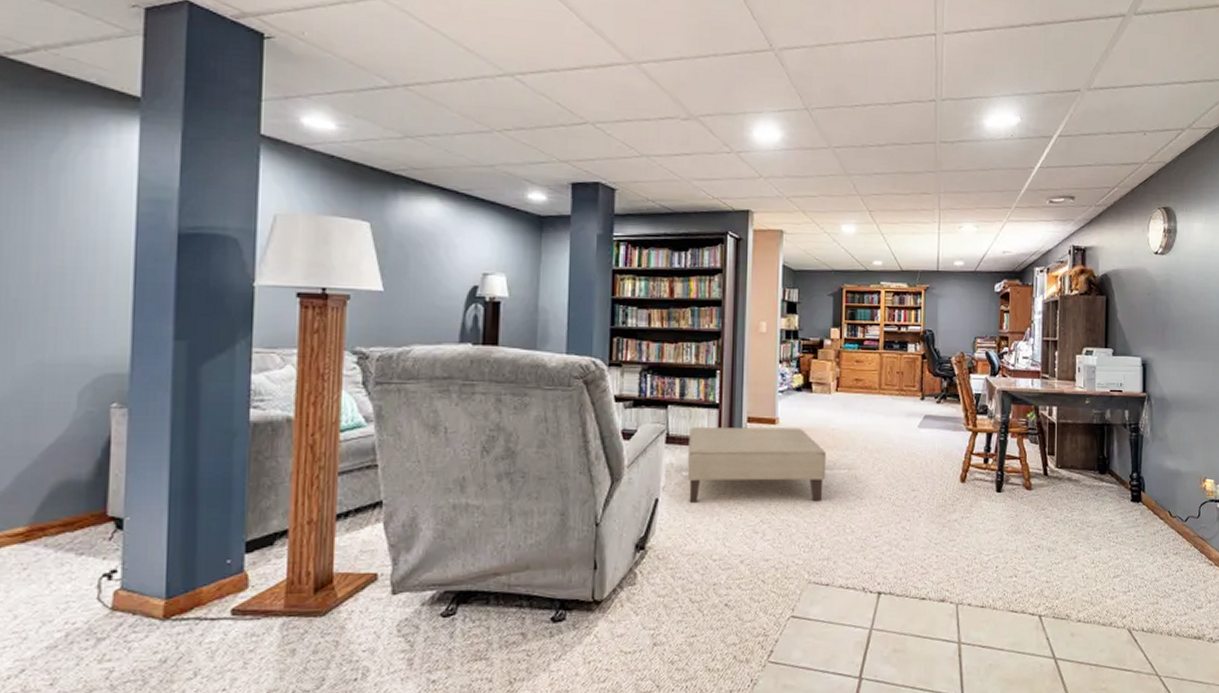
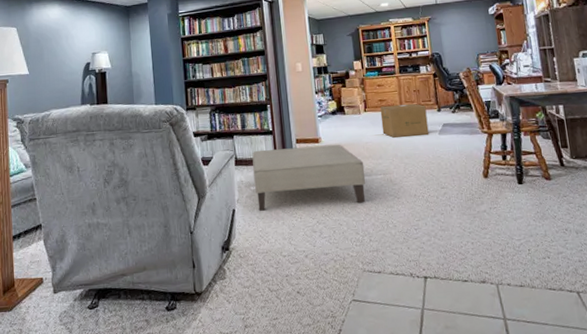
box: none [854,387,908,427] -> present [379,103,429,139]

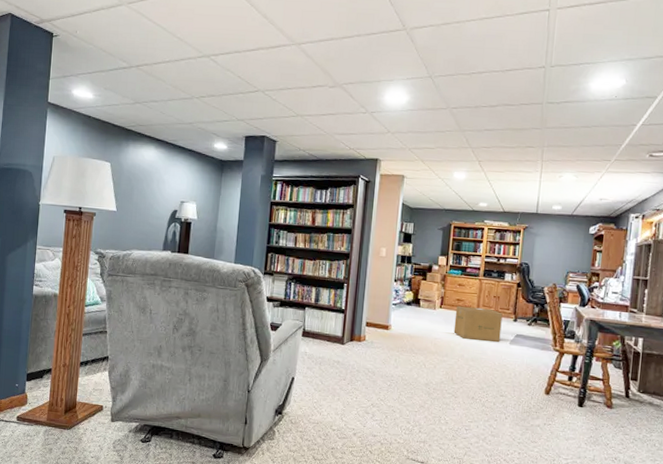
ottoman: present [252,144,366,211] -> none [317,325,429,395]

